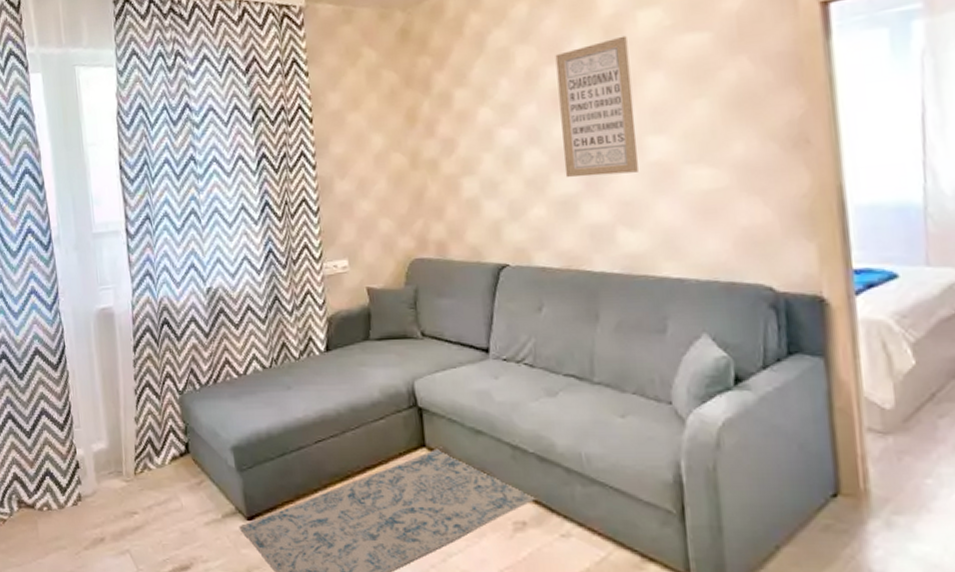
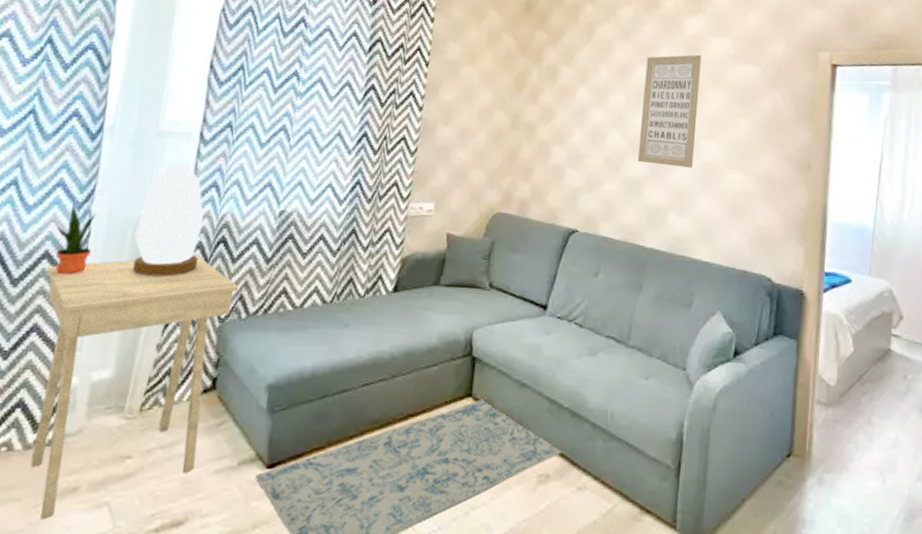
potted plant: none [39,307,68,365] -> present [55,204,96,274]
side table: none [39,337,188,564] -> present [30,255,238,520]
table lamp: none [96,258,150,361] -> present [132,162,204,277]

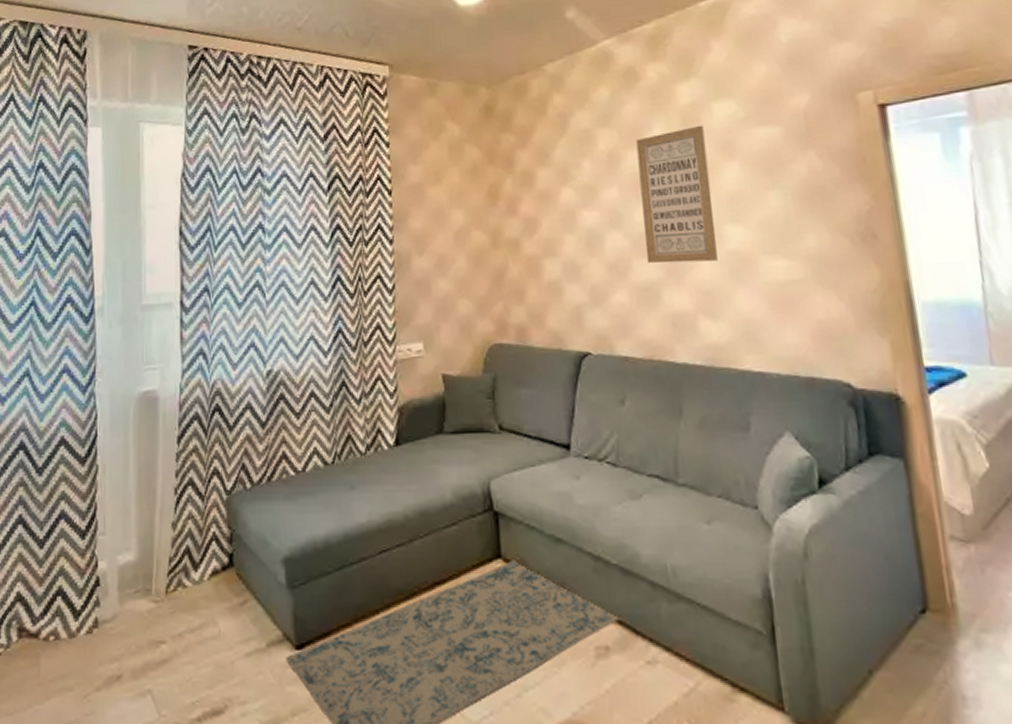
side table: present [30,255,238,520] -> none [64,426,239,710]
potted plant: present [55,204,96,274] -> none [68,388,100,458]
table lamp: present [132,162,204,277] -> none [136,334,197,453]

